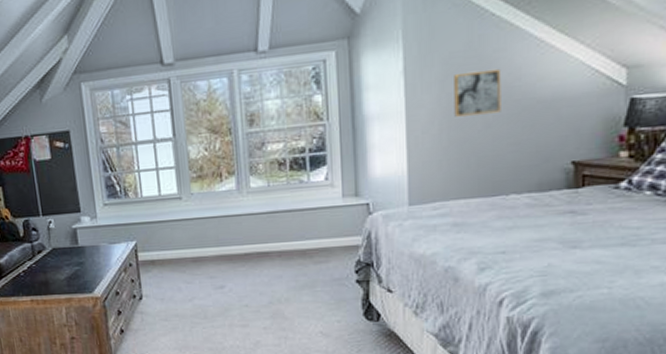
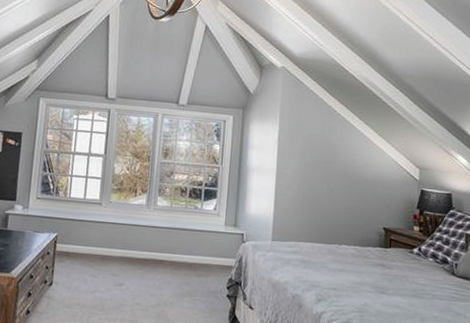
wall art: present [454,68,501,117] -> none [309,150,342,183]

